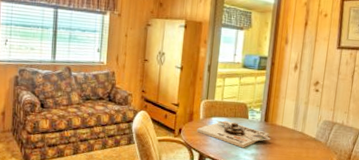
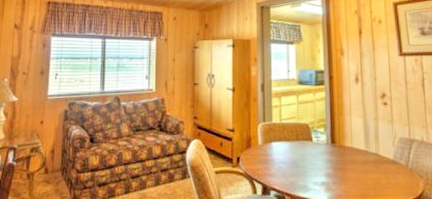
board game: present [197,120,271,148] -> none [257,145,342,176]

